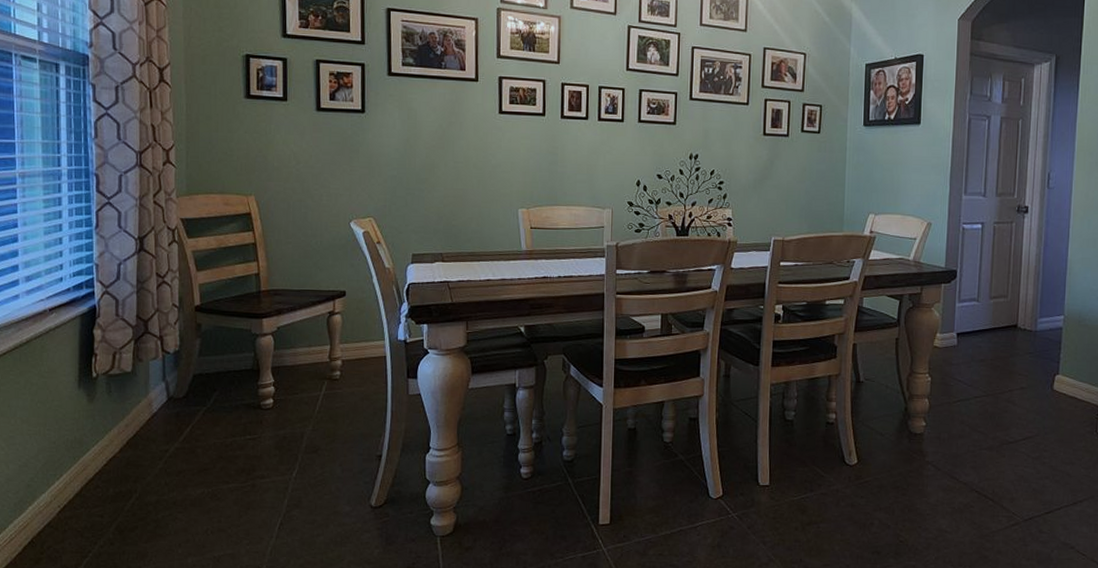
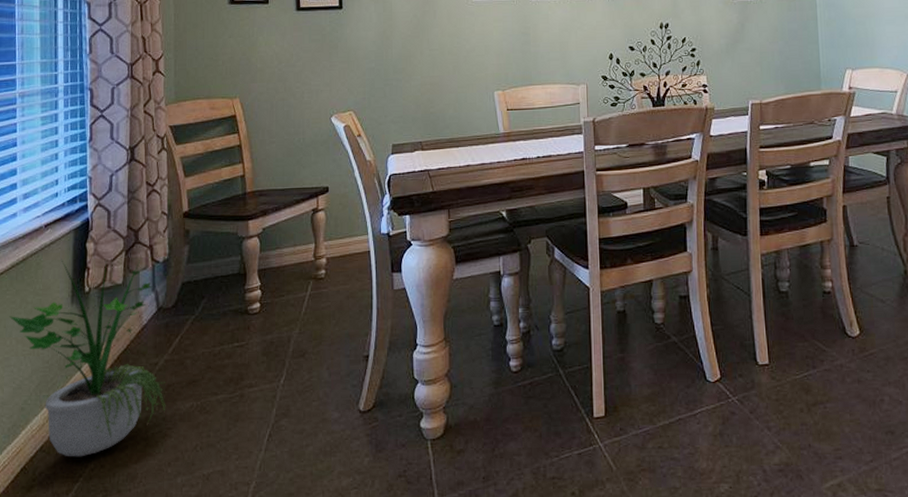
potted plant: none [13,343,177,534] -> present [9,257,166,457]

